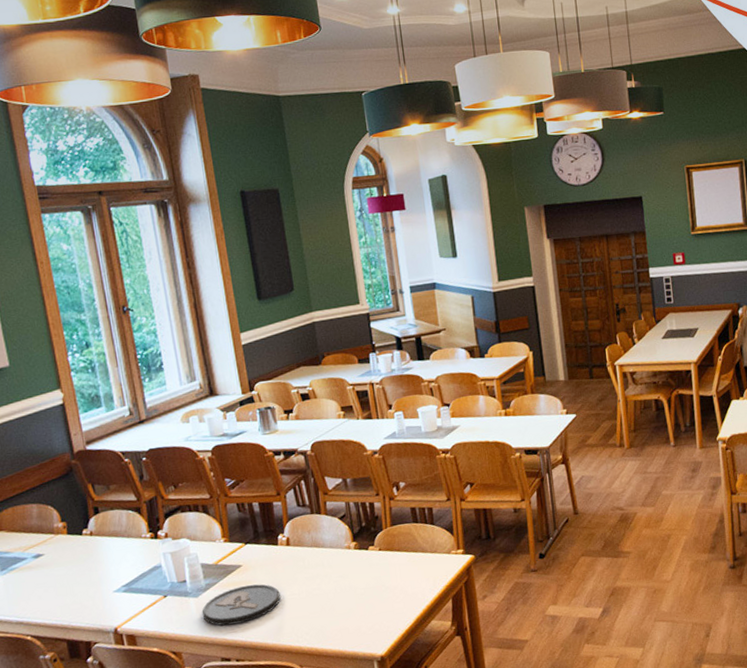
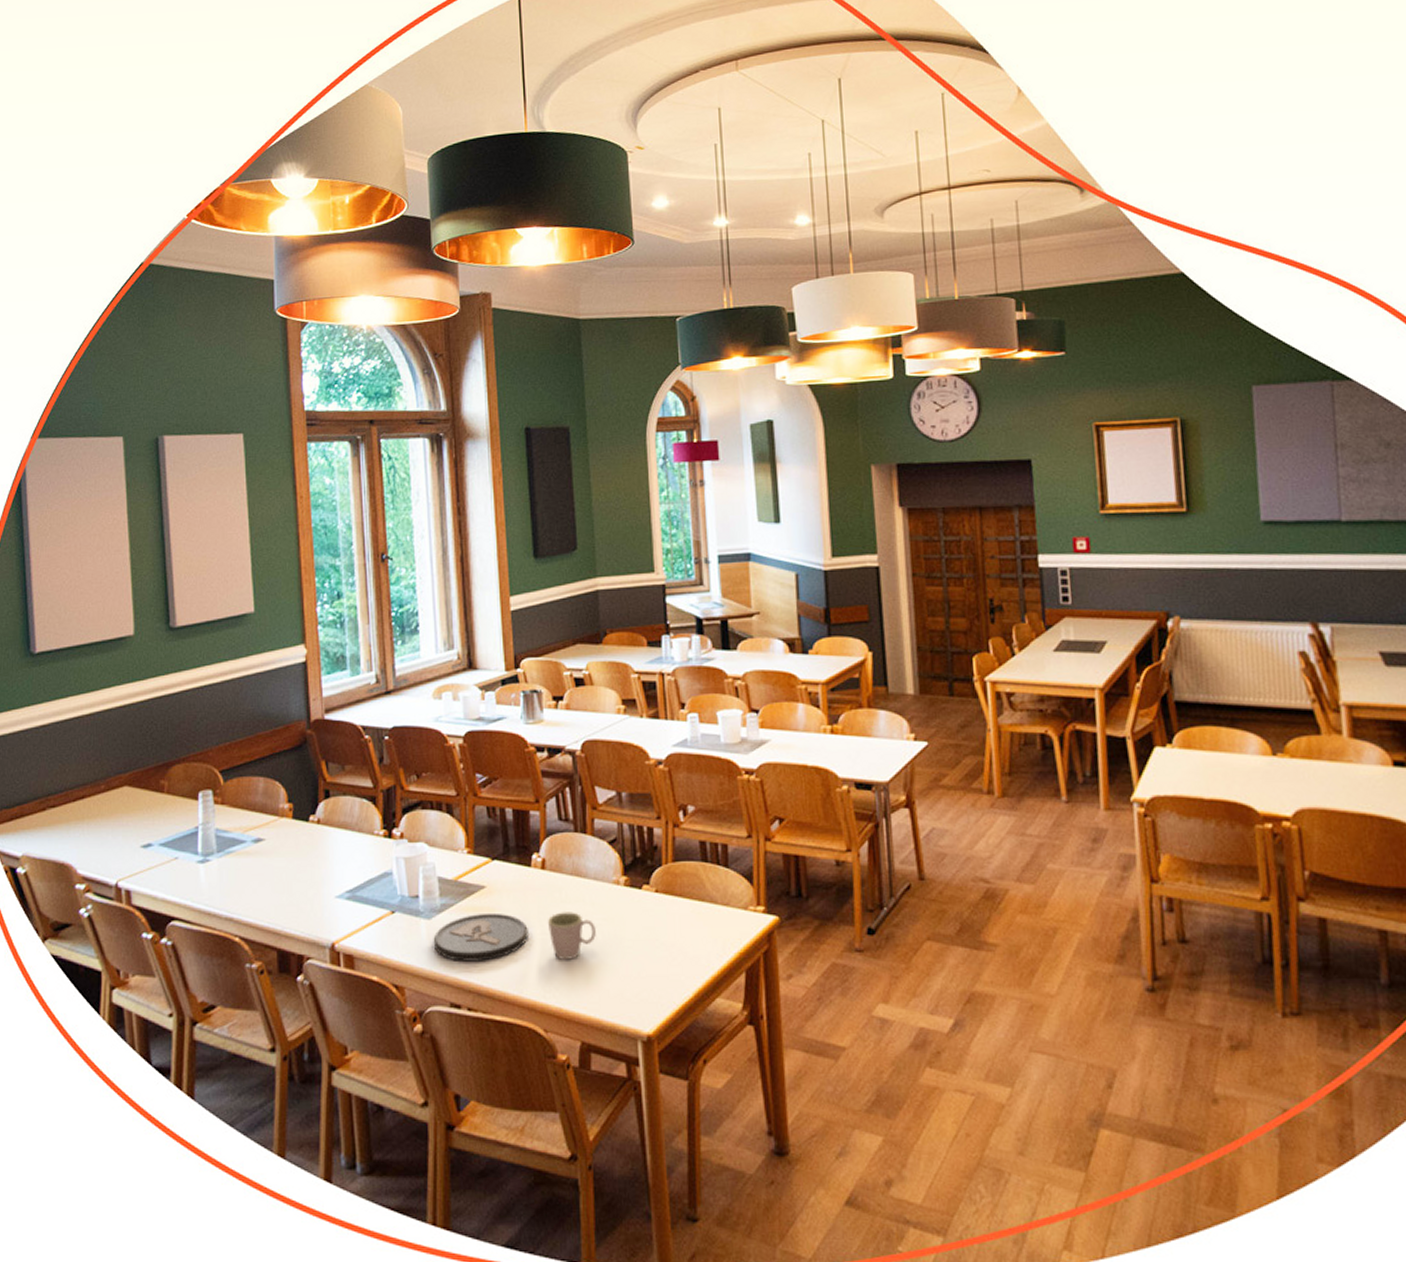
mug: none [295,574,335,612] -> present [548,912,596,960]

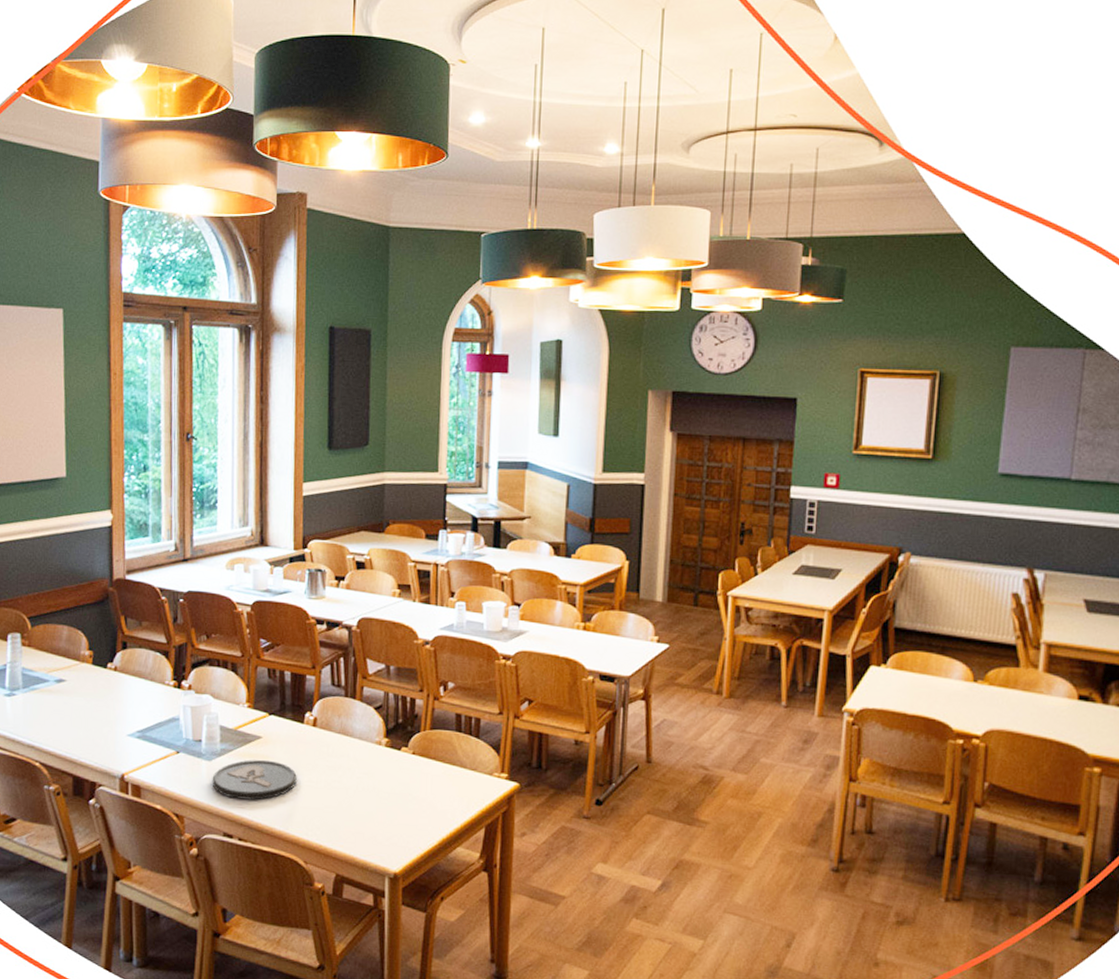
mug: present [548,912,596,960] -> none [315,764,357,805]

